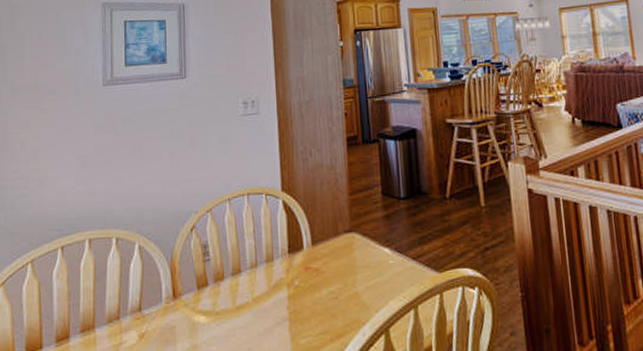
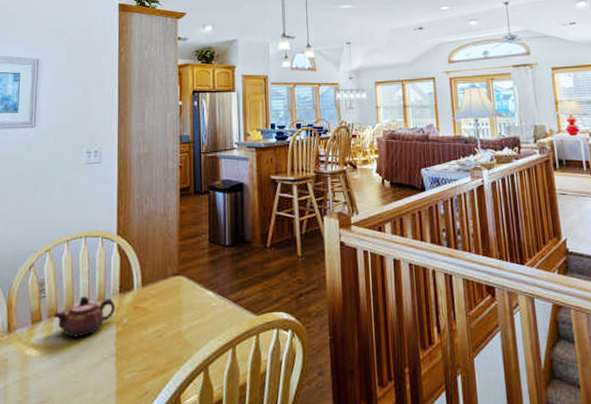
teapot: none [220,258,286,302] -> present [54,296,116,338]

